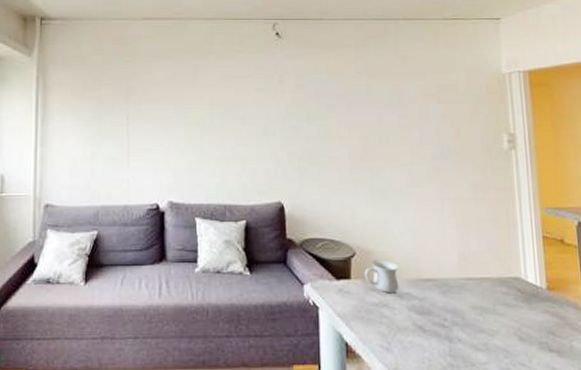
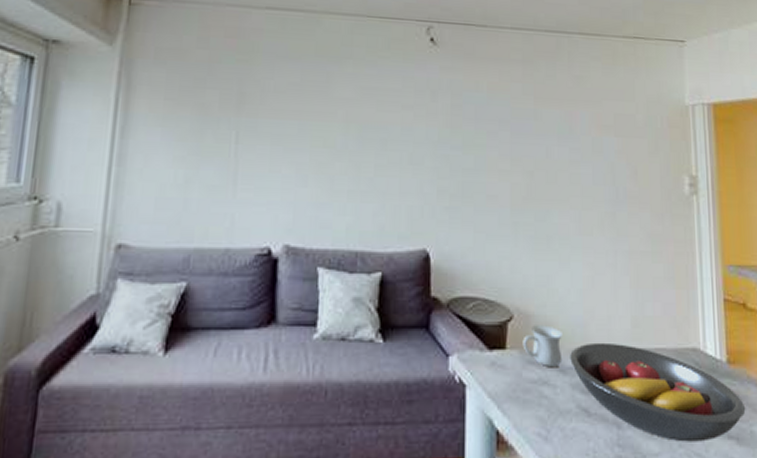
fruit bowl: none [406,273,565,354] -> present [570,342,746,442]

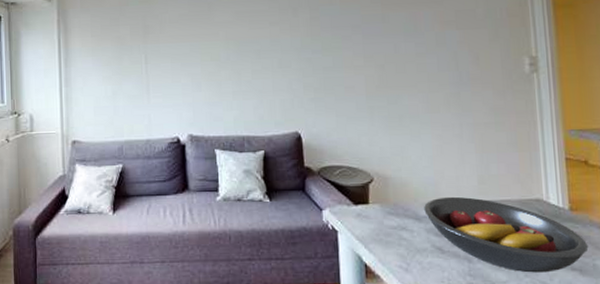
mug: present [522,325,562,368] -> none [382,185,417,217]

